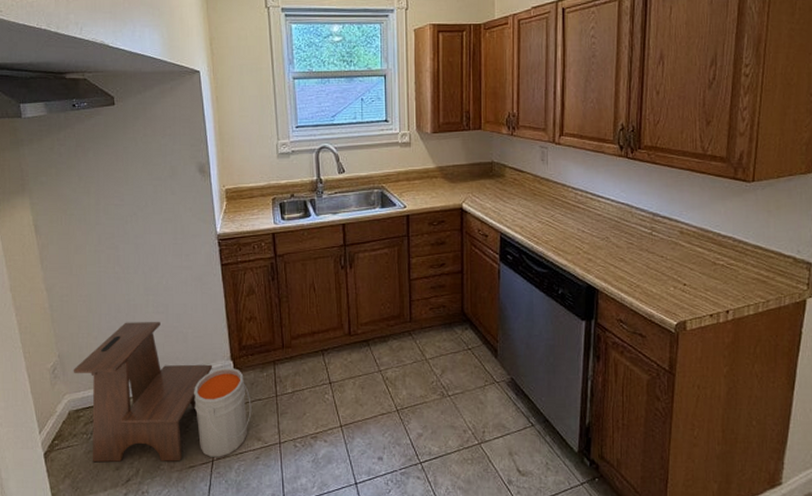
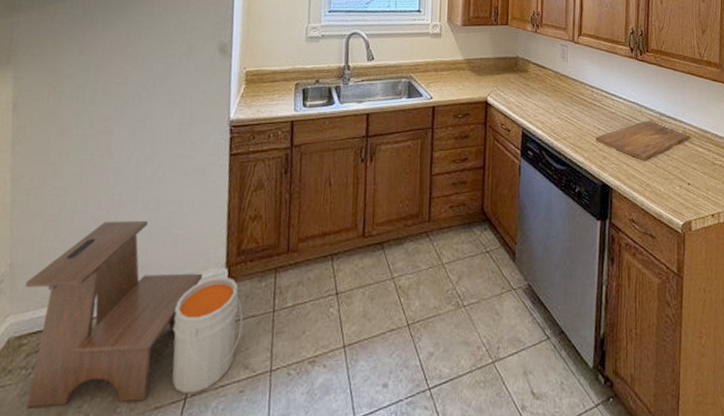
cutting board: none [579,220,690,263] -> present [595,119,692,161]

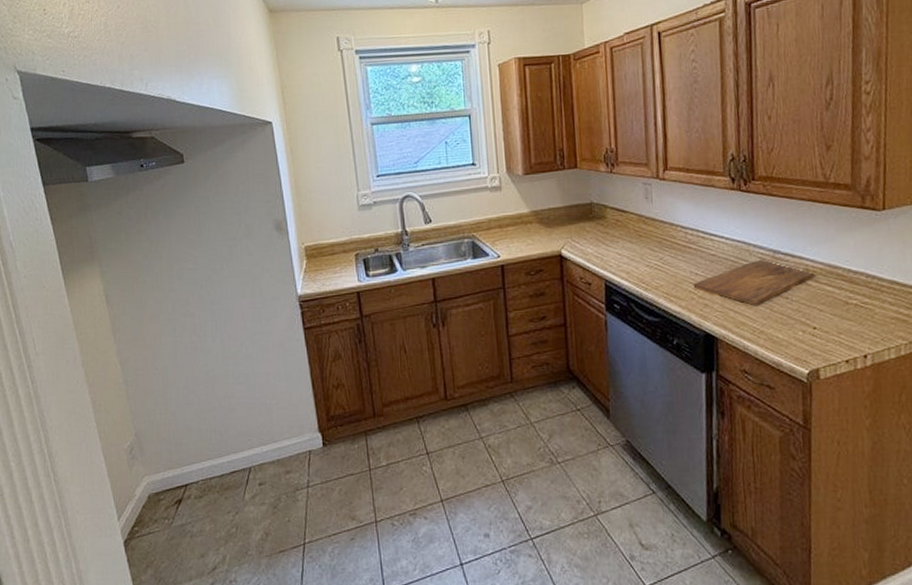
step stool: present [25,220,204,408] -> none [151,392,300,550]
bucket: present [172,277,243,393] -> none [280,441,344,540]

